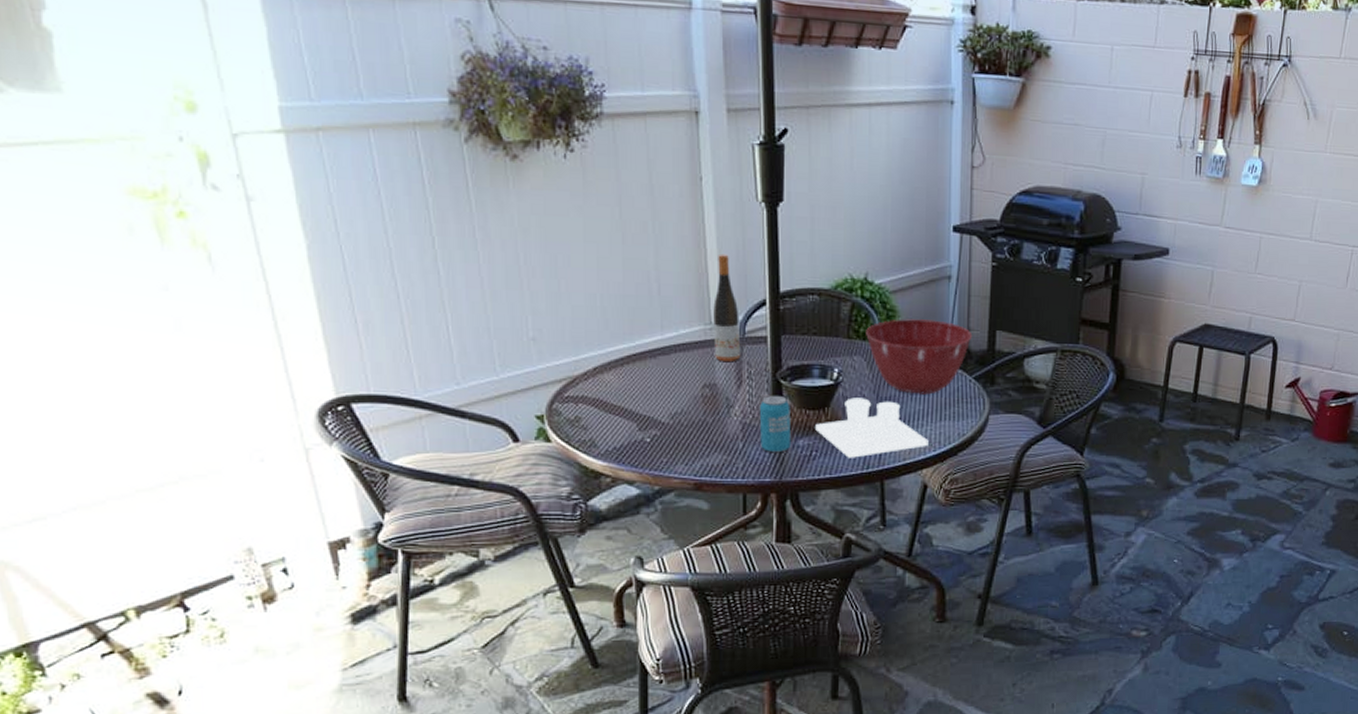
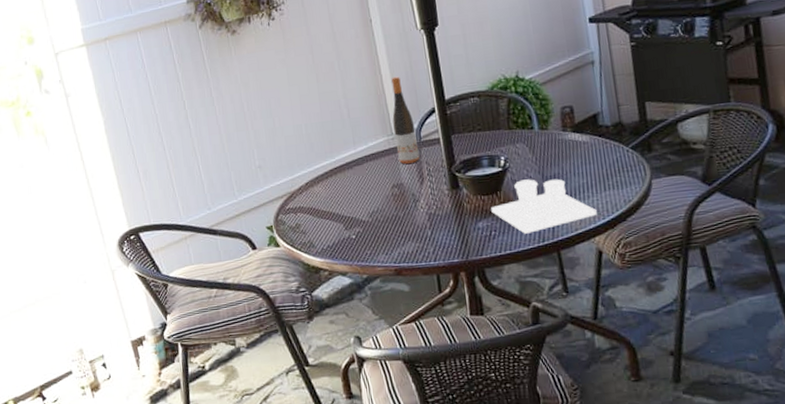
beverage can: present [759,395,792,453] -> none [440,186,473,237]
mixing bowl: present [866,319,973,395] -> none [524,102,623,170]

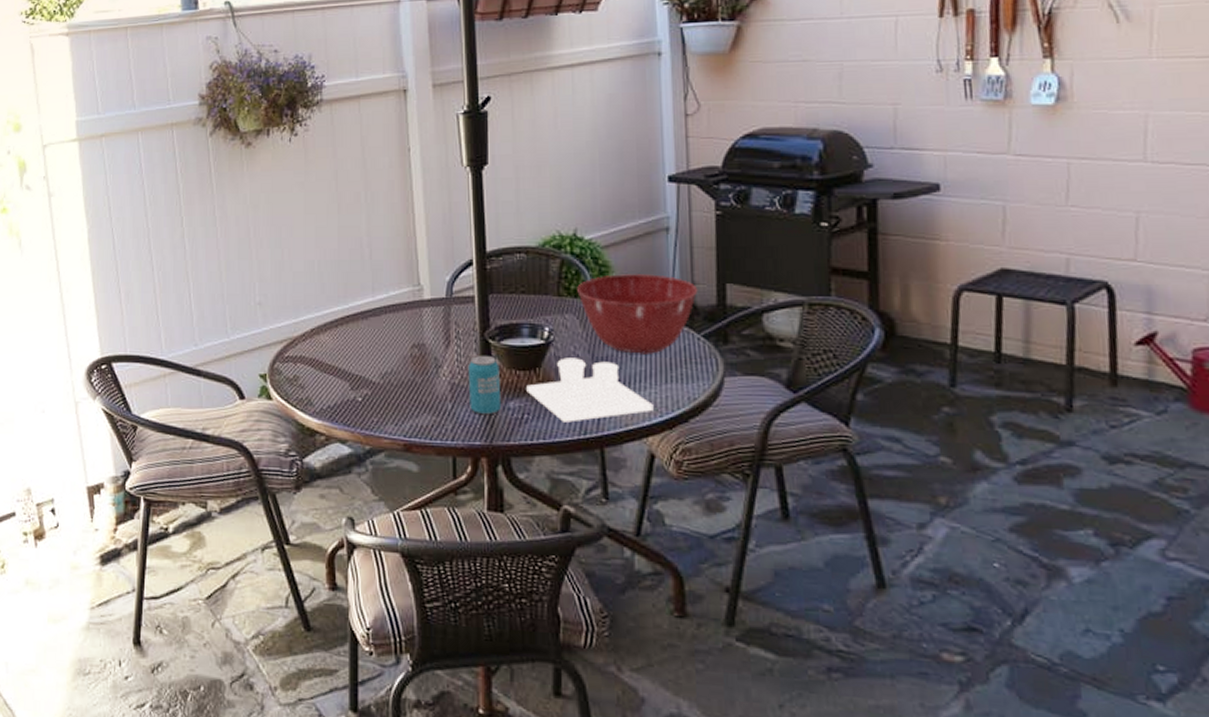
wine bottle: present [391,76,420,165] -> none [421,218,449,323]
beverage can: none [440,186,473,237] -> present [467,355,502,415]
mixing bowl: none [524,102,623,170] -> present [577,274,698,354]

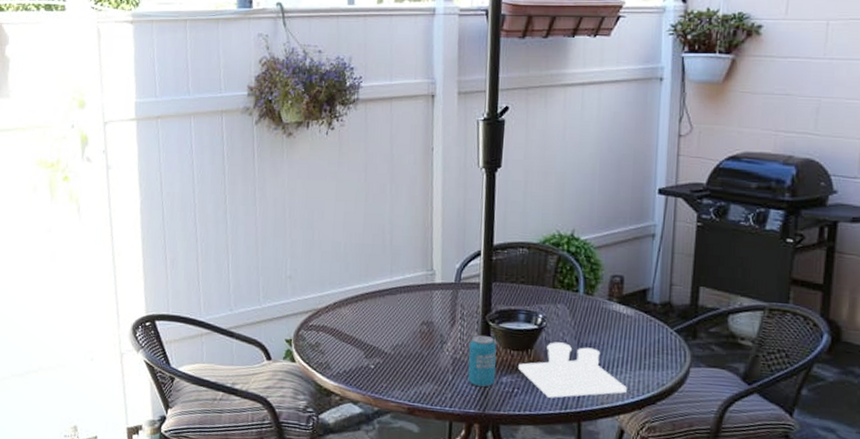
mixing bowl: present [577,274,698,354] -> none [570,272,675,344]

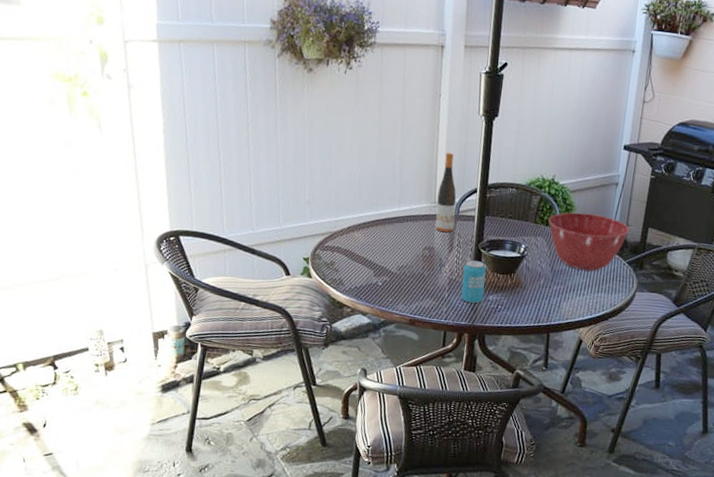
wine bottle: none [433,211,457,304] -> present [435,152,457,233]
salt and pepper shaker set: present [518,342,627,398] -> none [503,268,587,314]
mixing bowl: none [570,272,675,344] -> present [548,212,630,272]

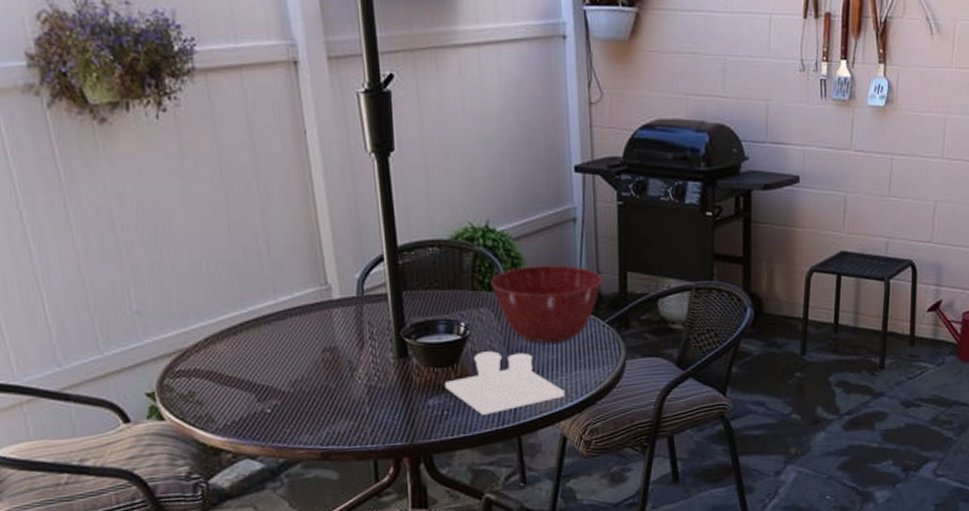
wine bottle: present [435,152,457,233] -> none [328,209,361,324]
beverage can: present [461,260,486,304] -> none [384,354,421,416]
salt and pepper shaker set: none [503,268,587,314] -> present [445,351,565,415]

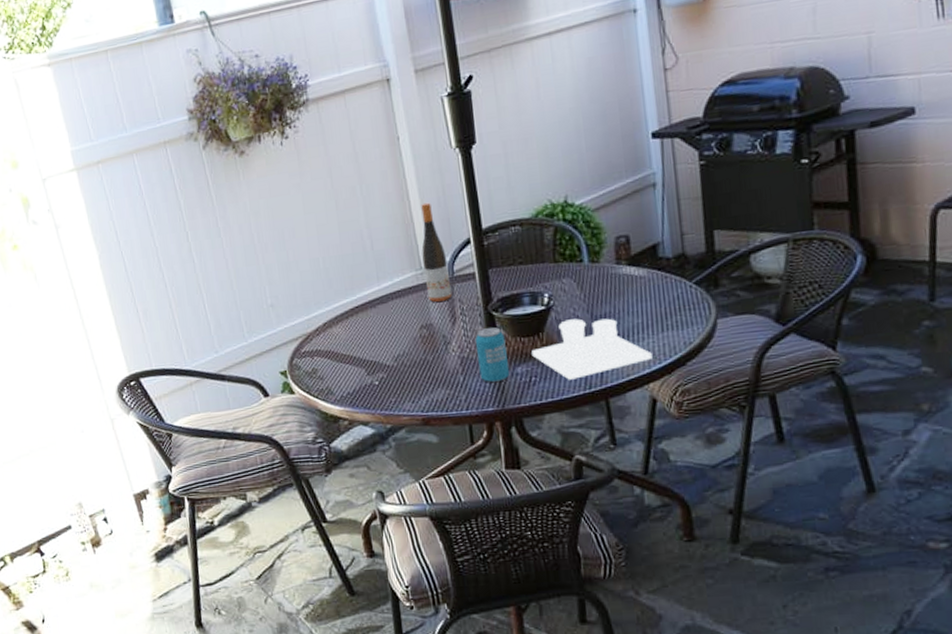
wine bottle: none [328,209,361,324] -> present [421,202,452,303]
beverage can: none [384,354,421,416] -> present [475,326,510,383]
mixing bowl: present [491,265,603,344] -> none [572,230,688,309]

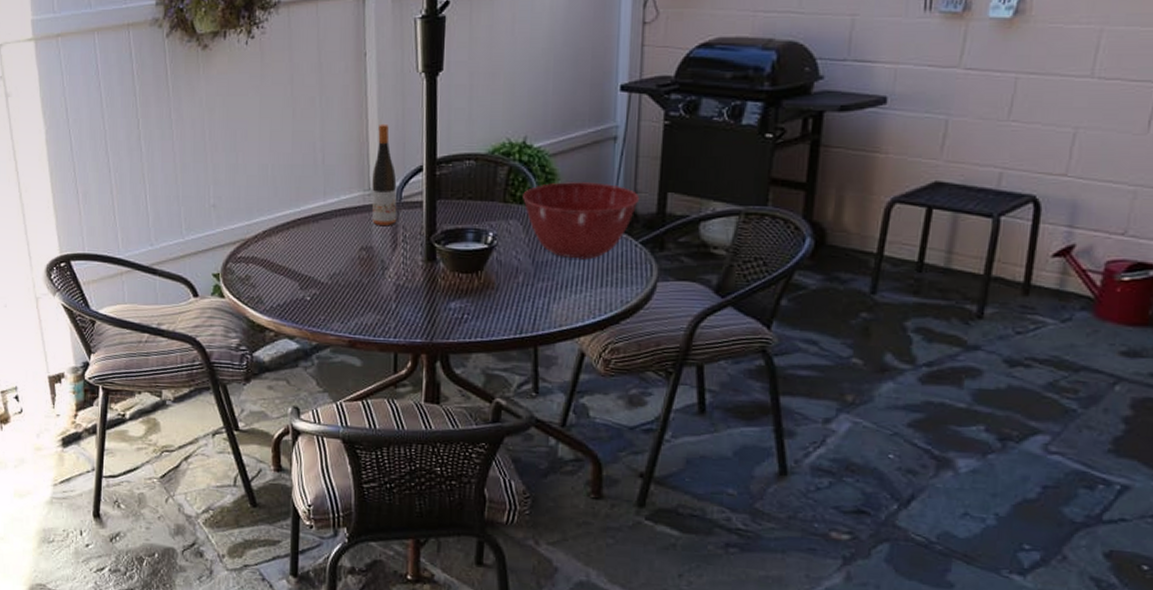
beverage can: present [475,326,510,383] -> none [412,258,443,315]
salt and pepper shaker set: present [531,318,653,380] -> none [468,261,587,323]
mixing bowl: none [572,230,688,309] -> present [523,182,640,260]

